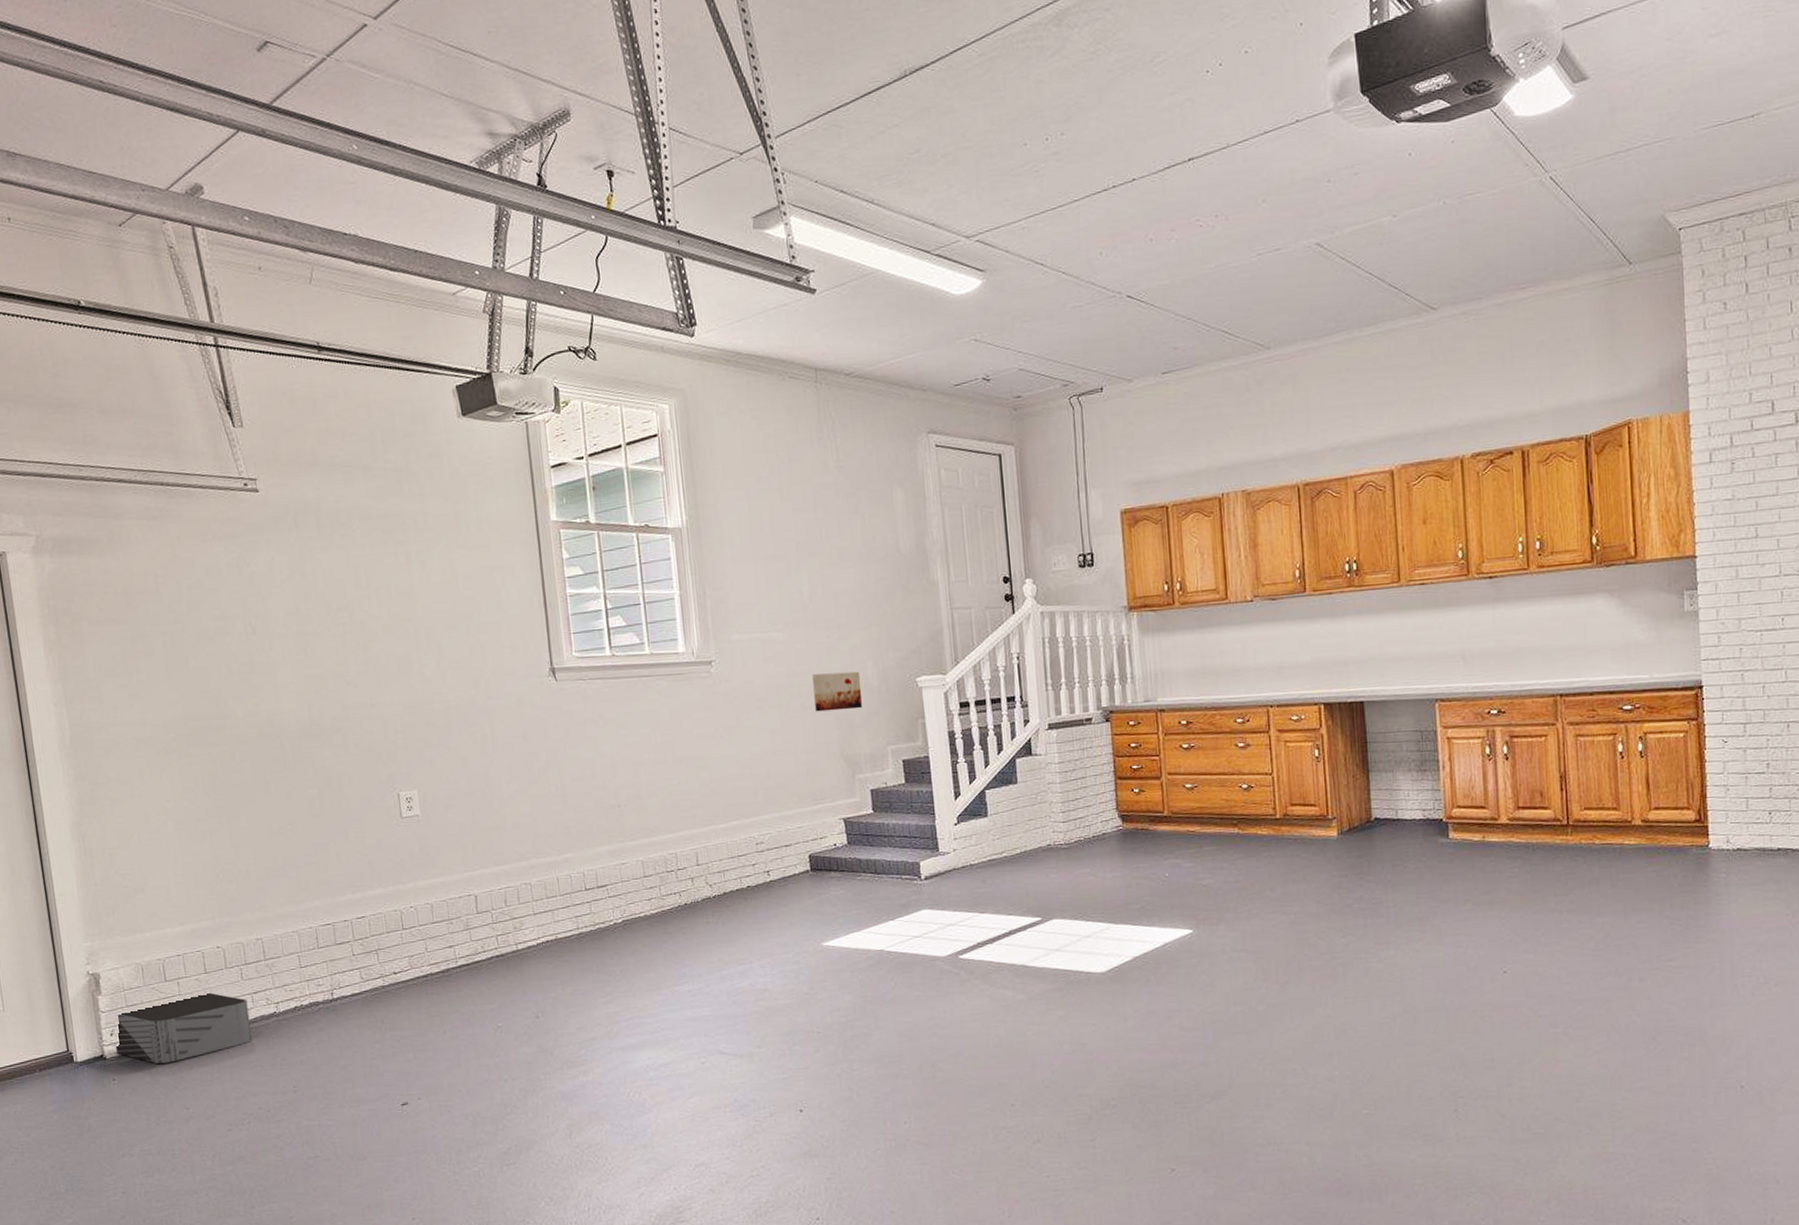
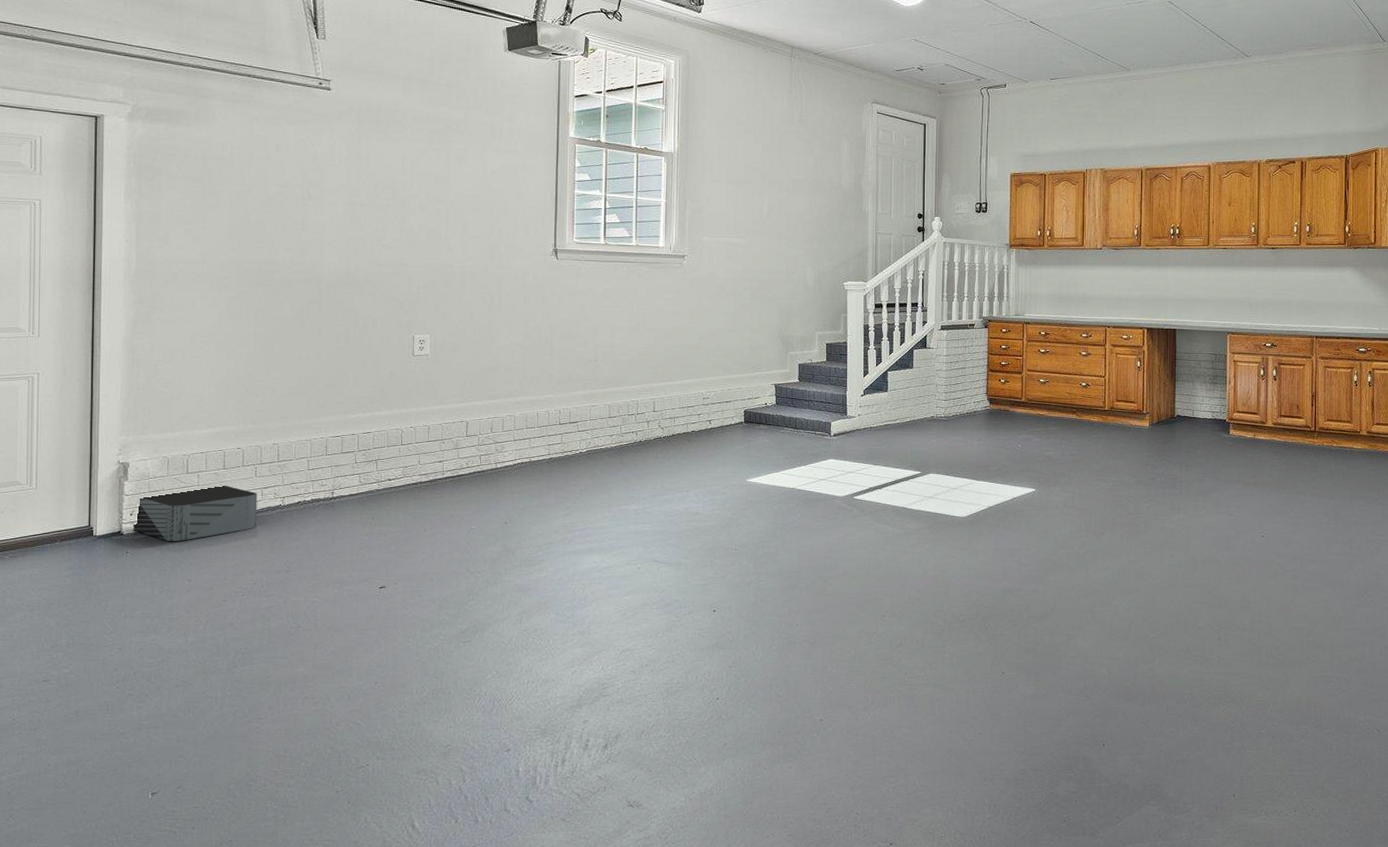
wall art: present [812,671,863,712] -> none [762,273,801,302]

